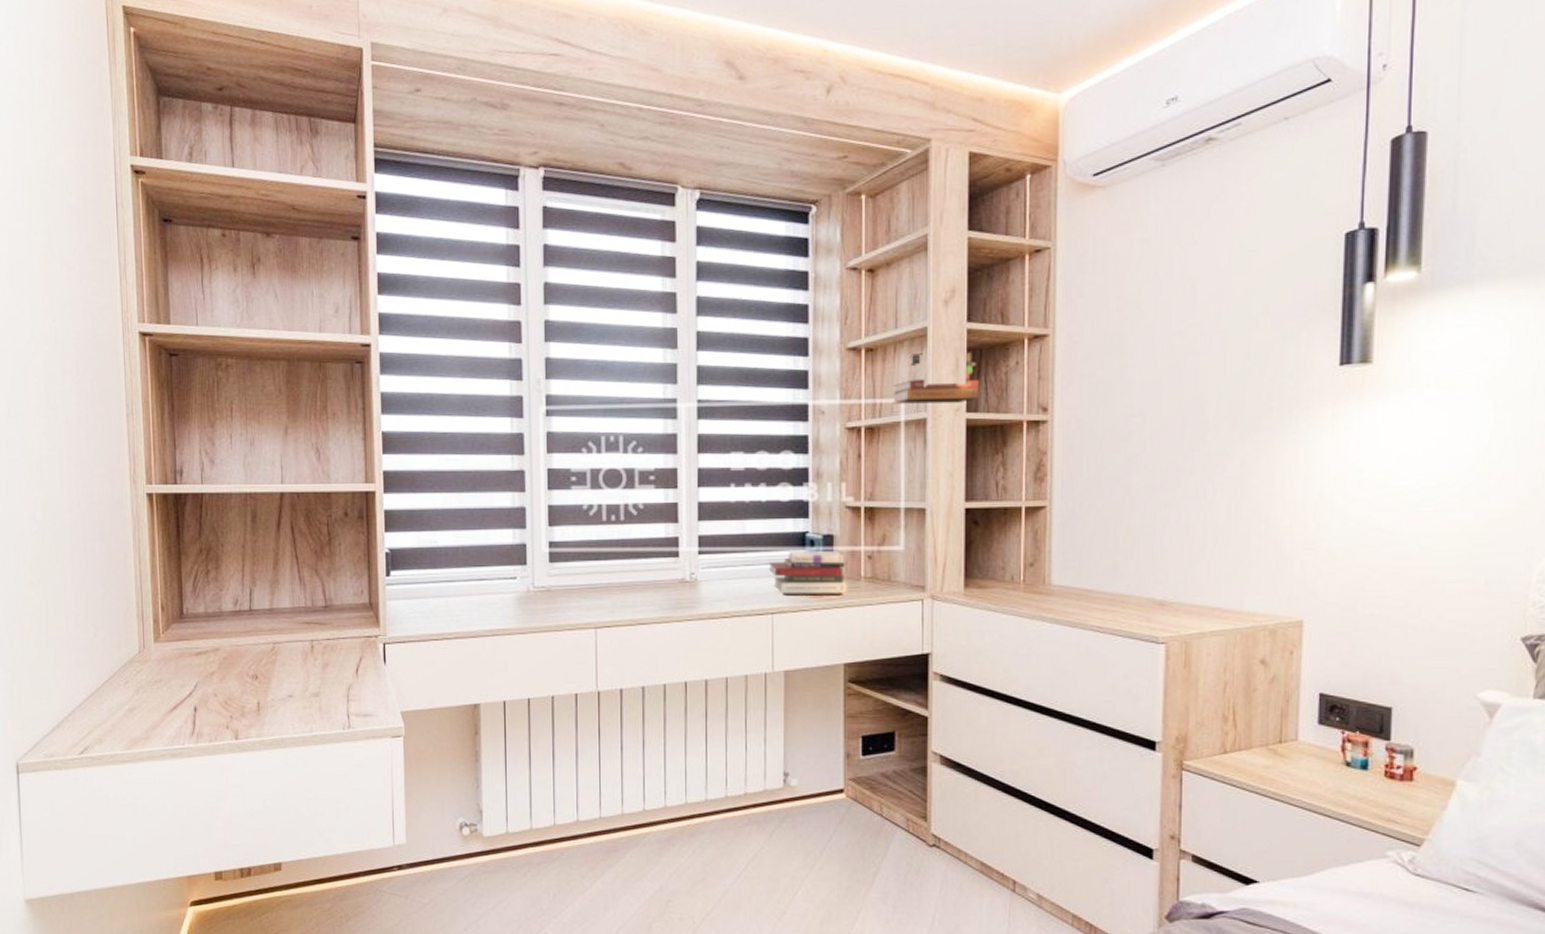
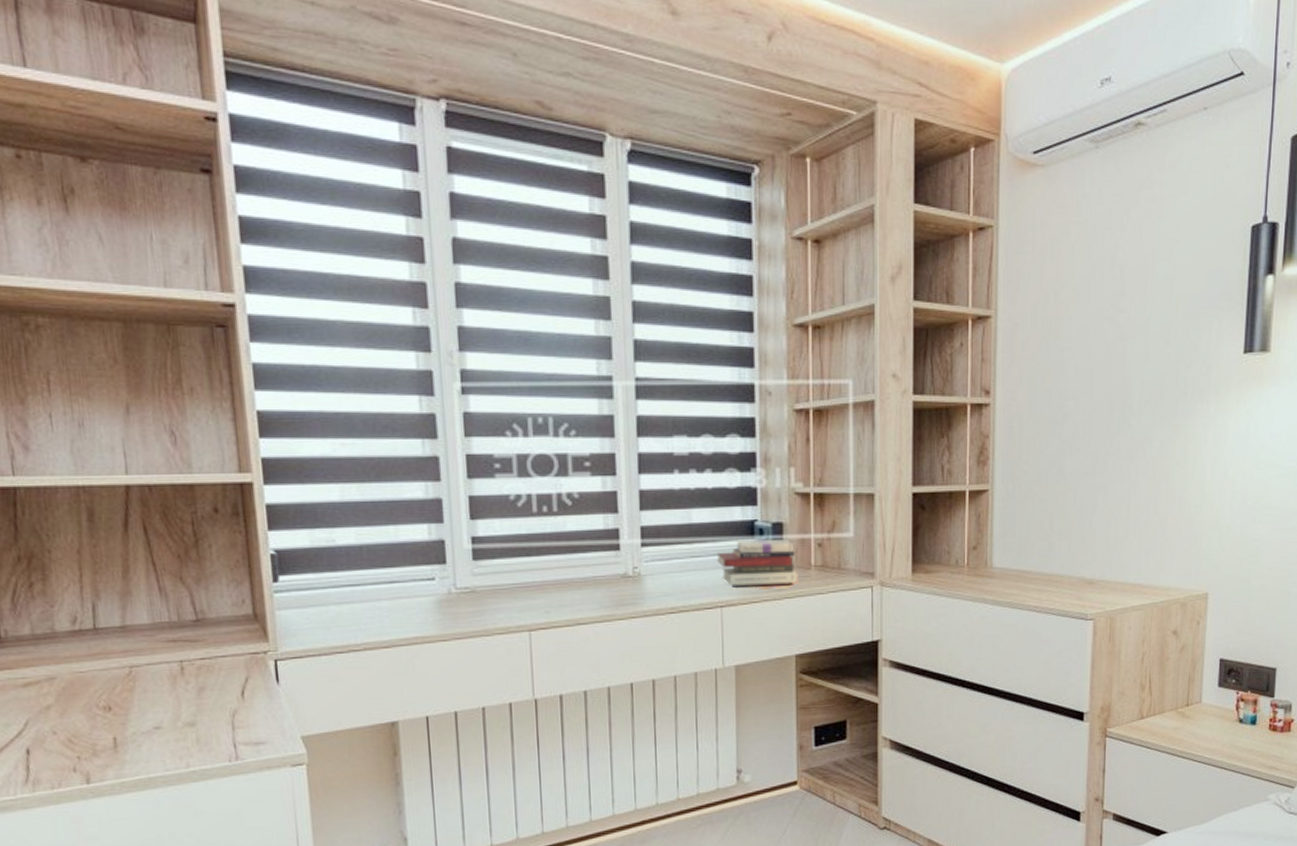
books: present [893,352,979,404] -> none [841,332,925,385]

